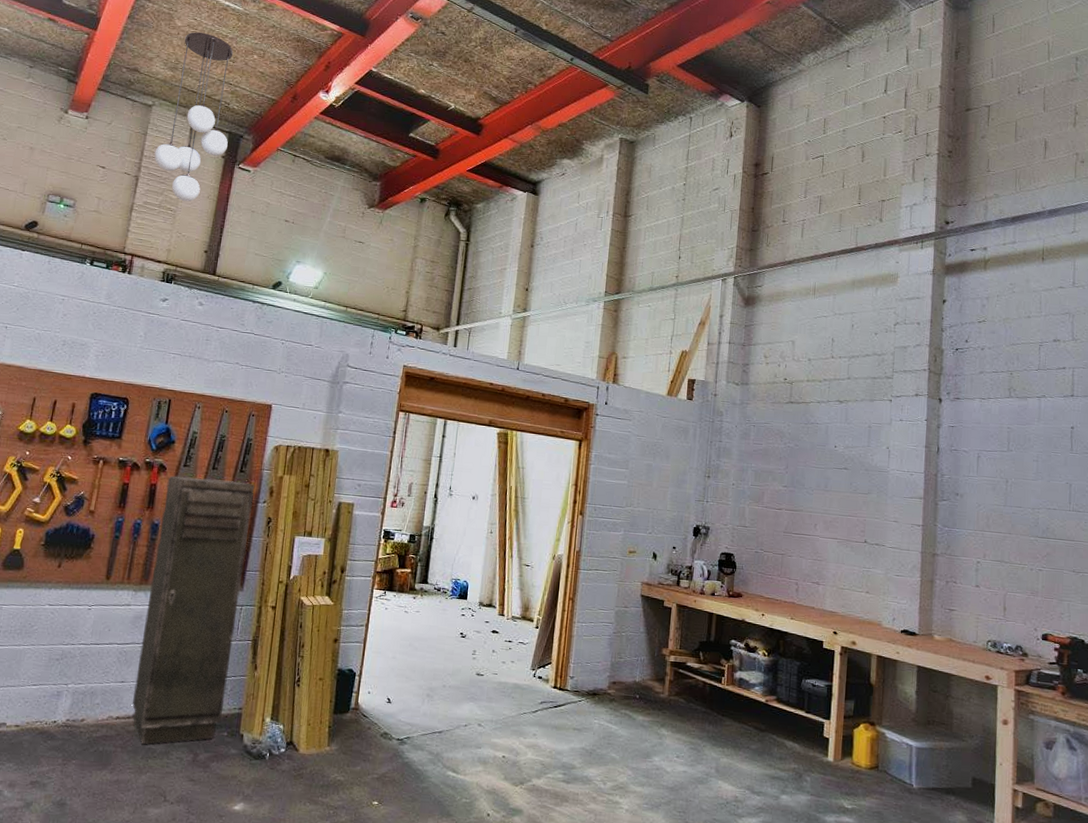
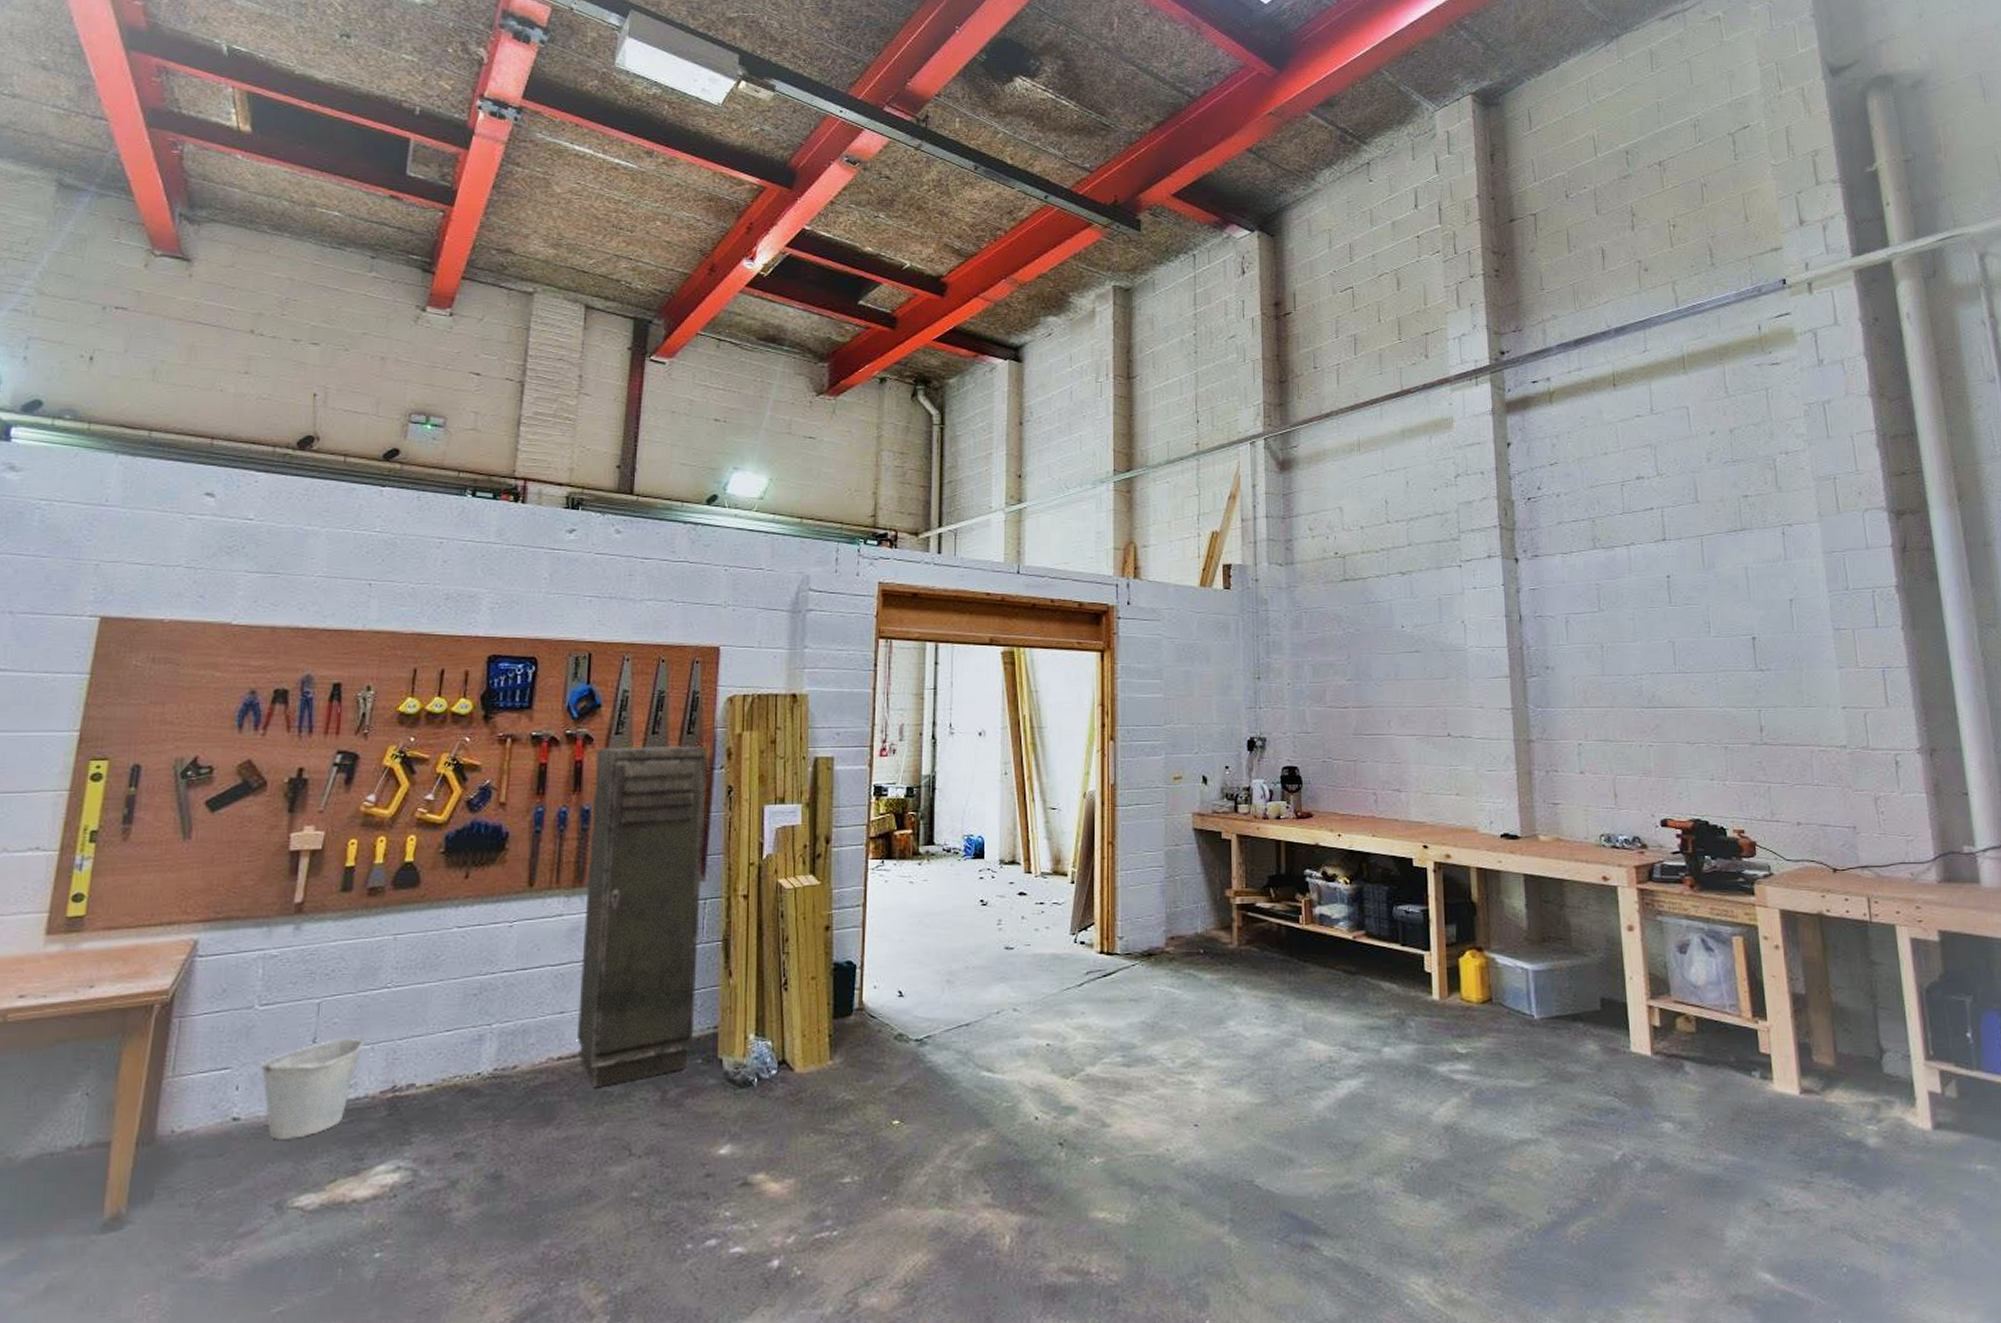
light fixture: present [154,32,234,202] -> none [542,199,634,408]

